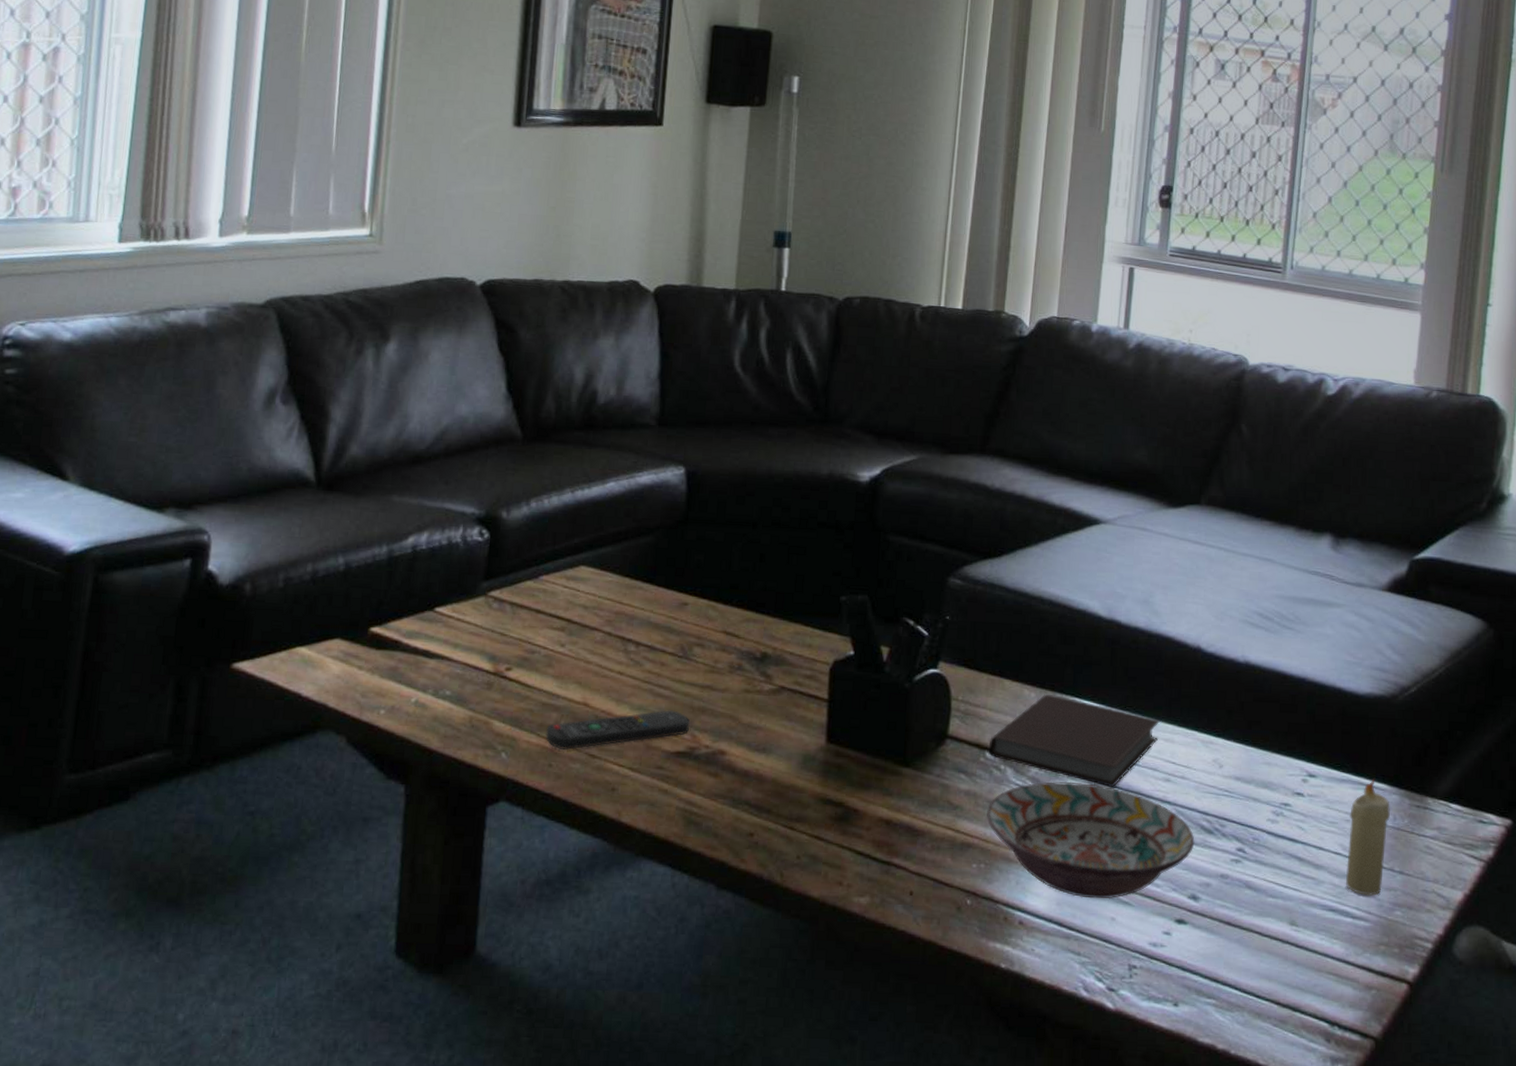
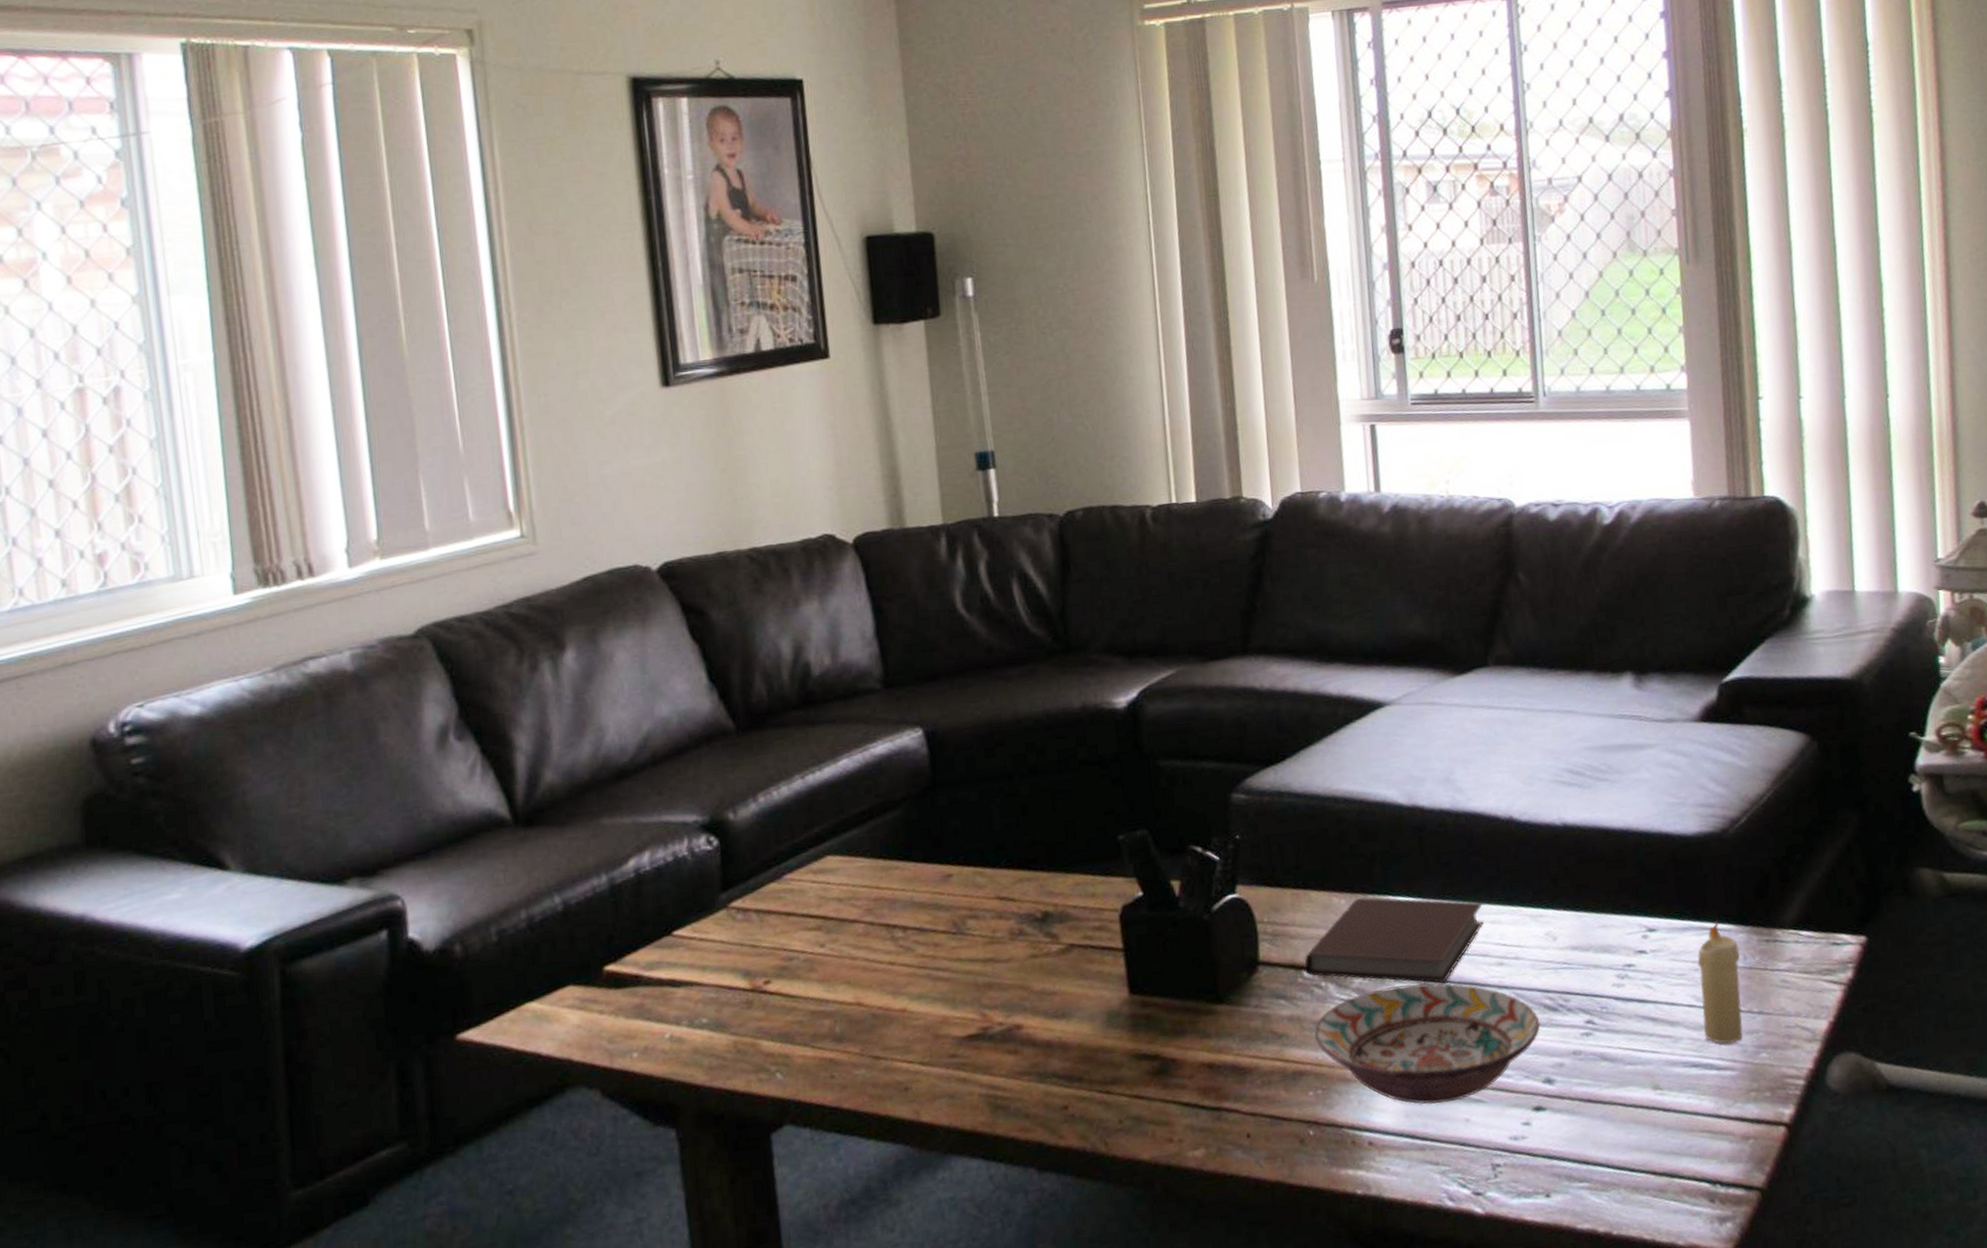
remote control: present [545,709,689,750] -> none [820,991,978,1058]

